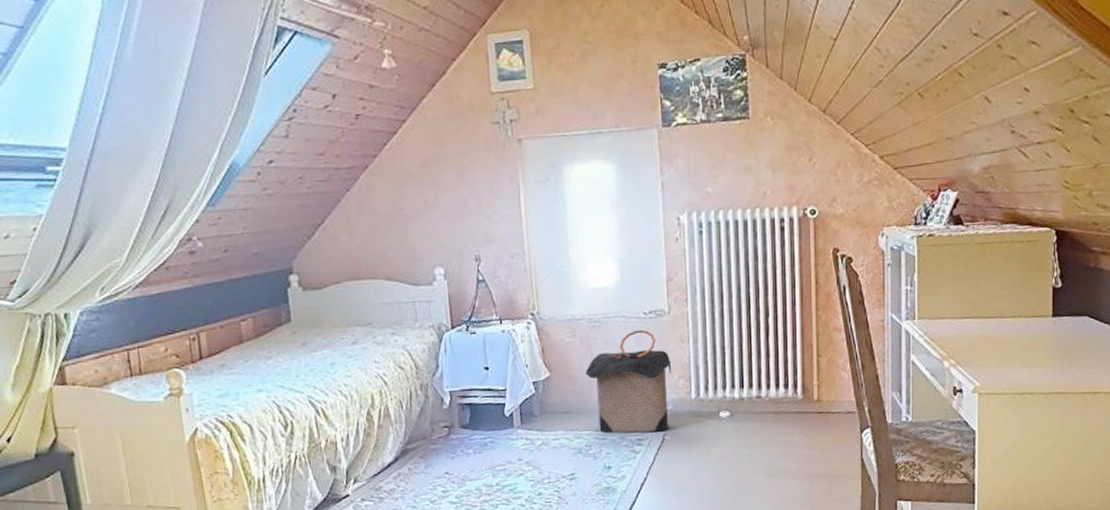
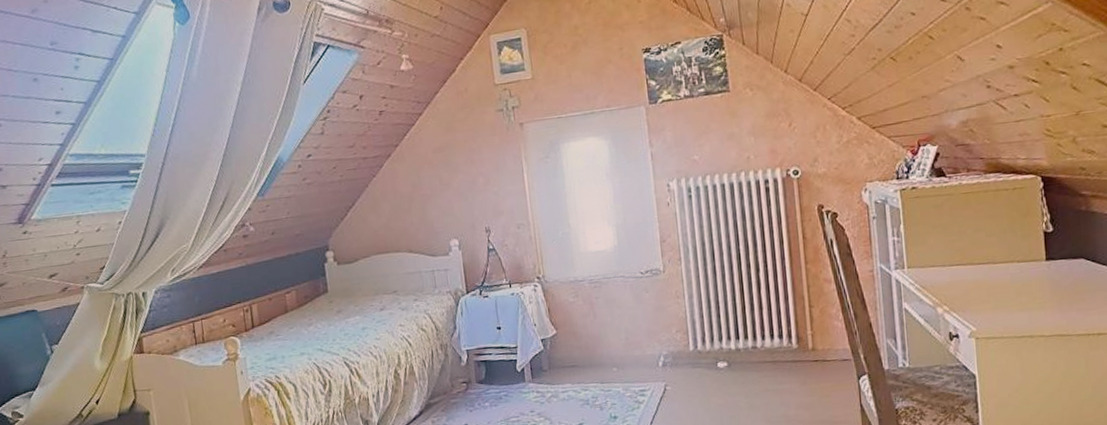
laundry hamper: present [585,329,672,434] -> none [588,287,670,386]

